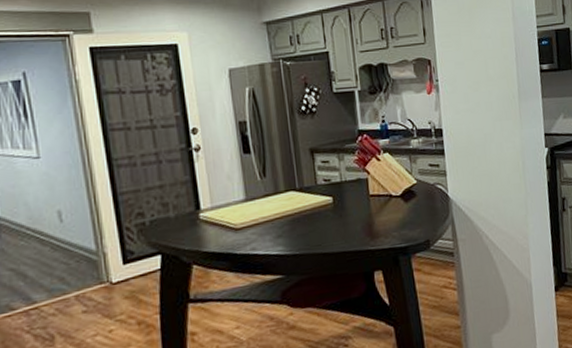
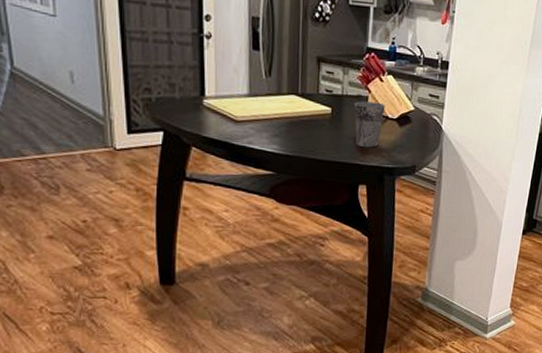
cup: none [355,182,388,232] -> present [354,101,385,148]

